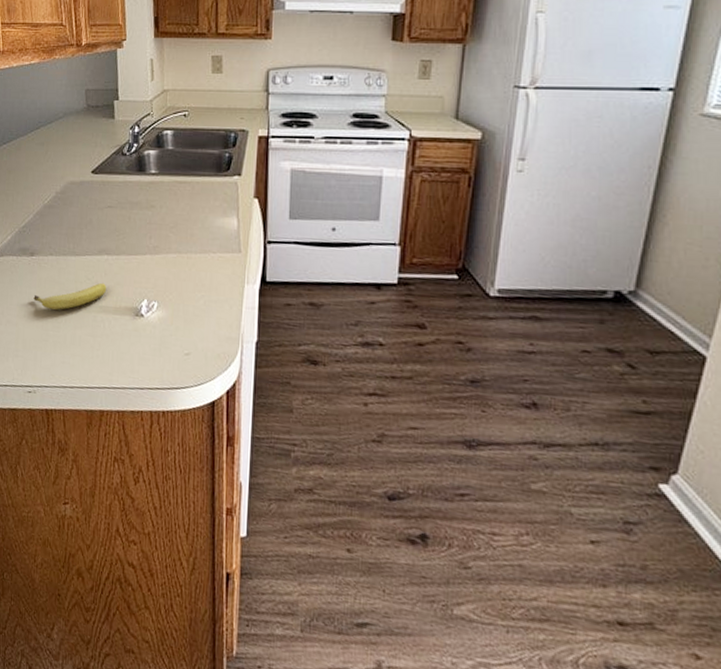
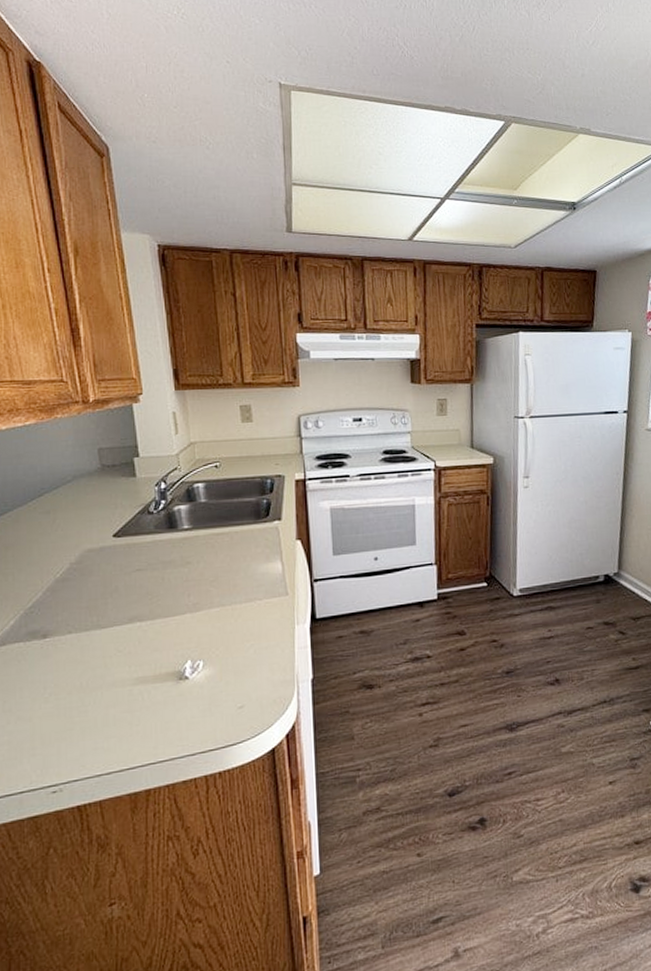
fruit: present [33,282,107,310] -> none [50,652,143,694]

